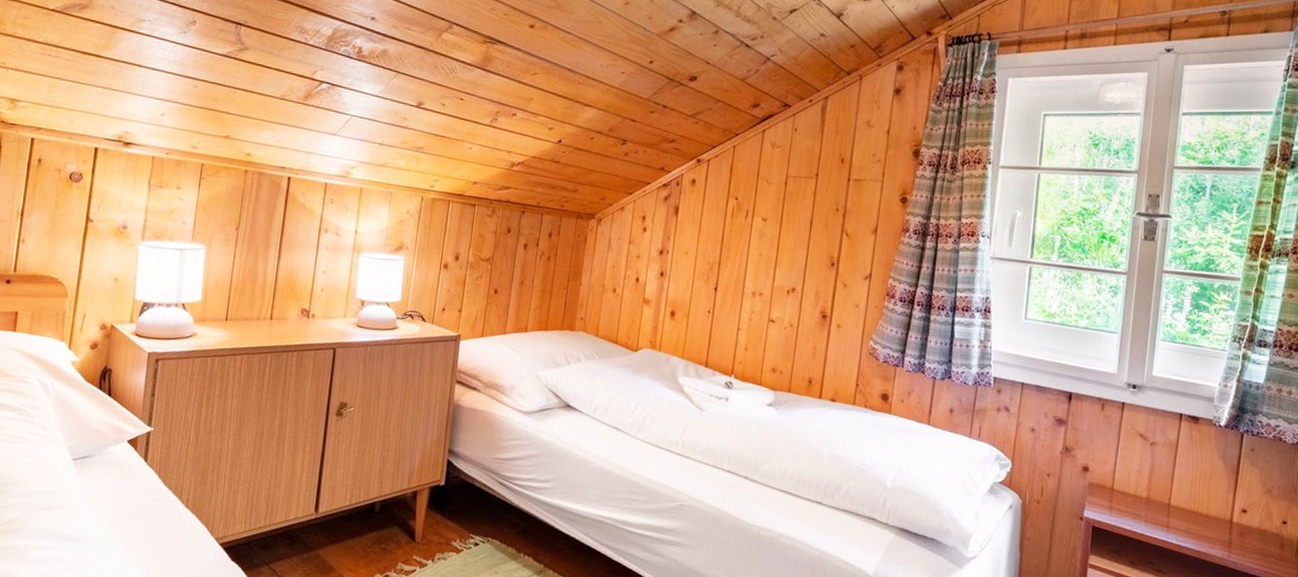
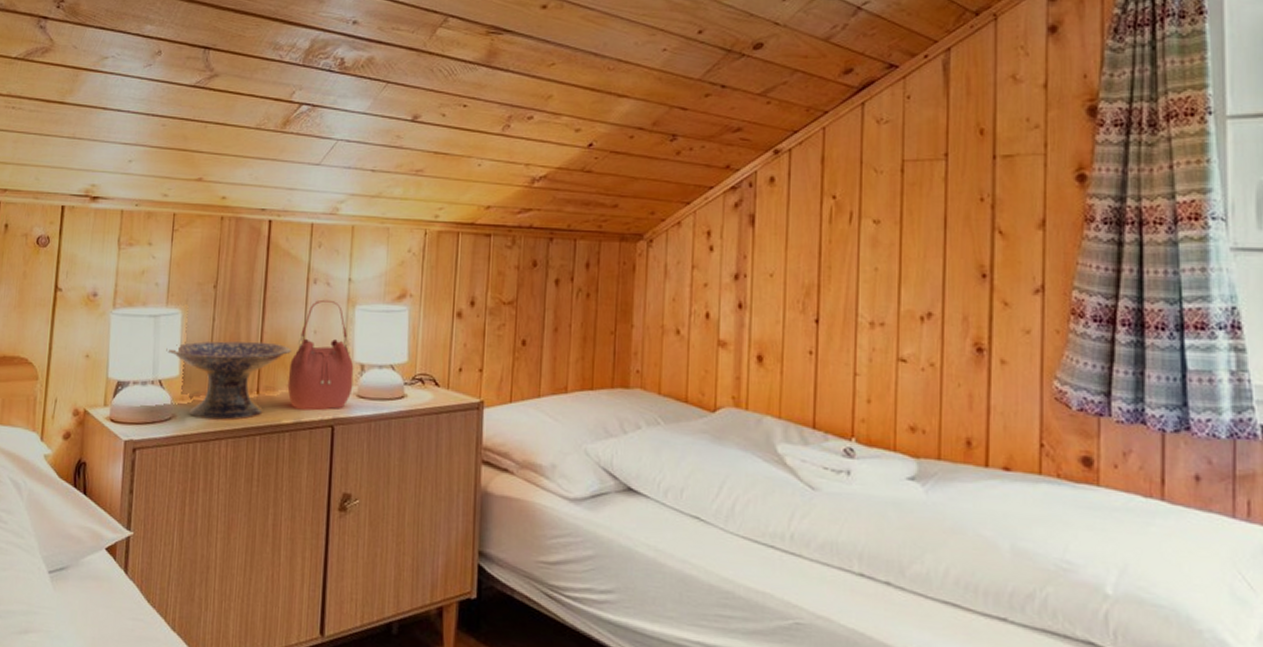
decorative bowl: none [190,273,302,340] -> present [166,341,291,420]
handbag: none [297,246,356,336] -> present [287,299,354,410]

